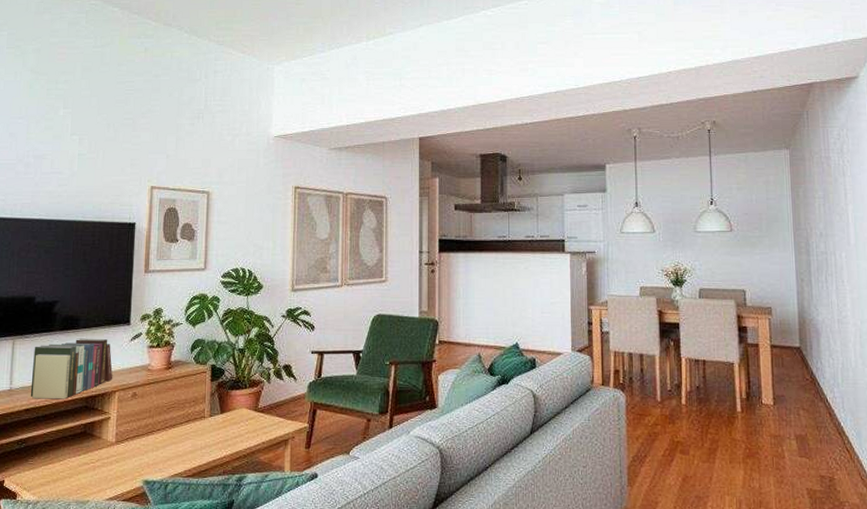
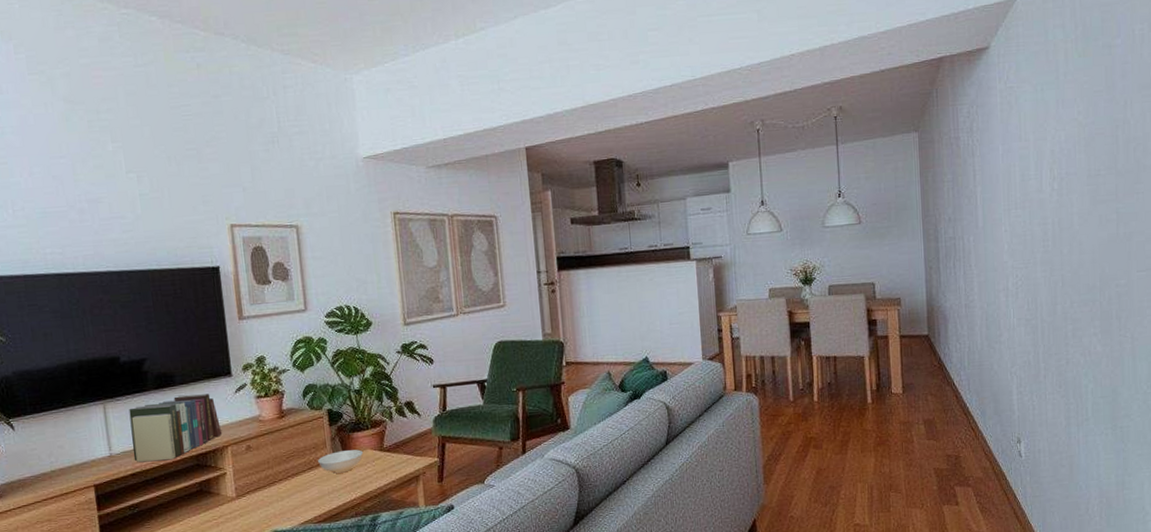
bowl: none [195,407,239,429] -> present [317,449,364,474]

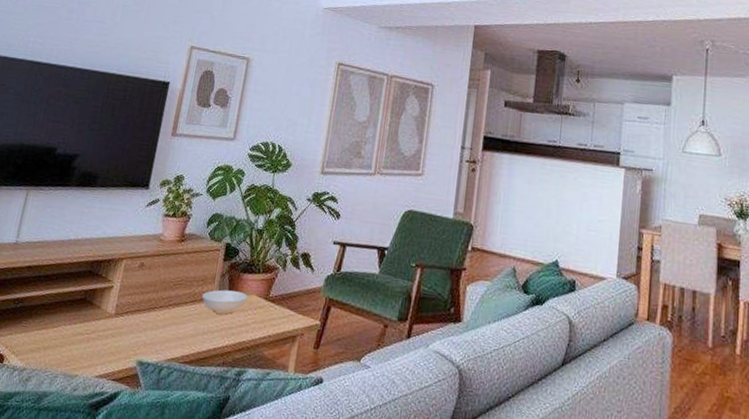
books: present [129,394,221,462] -> none [35,197,125,261]

